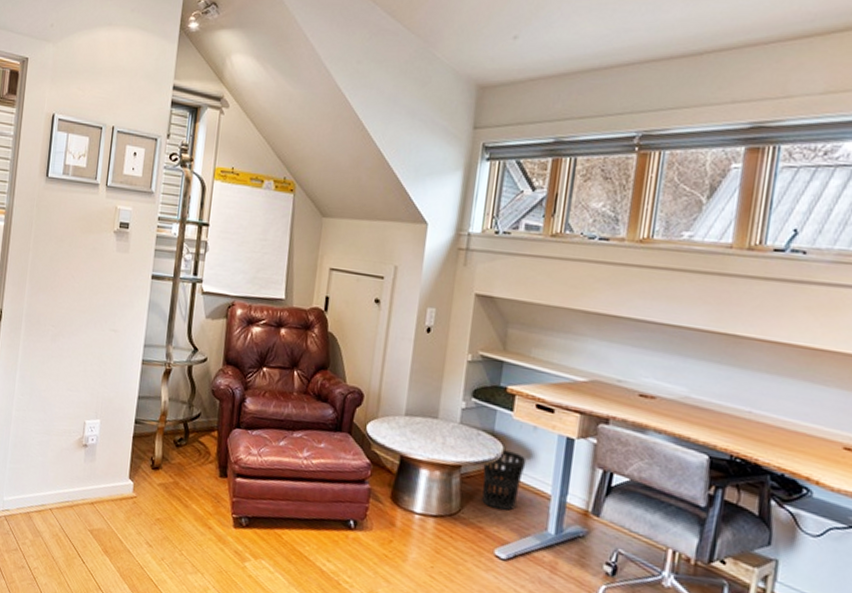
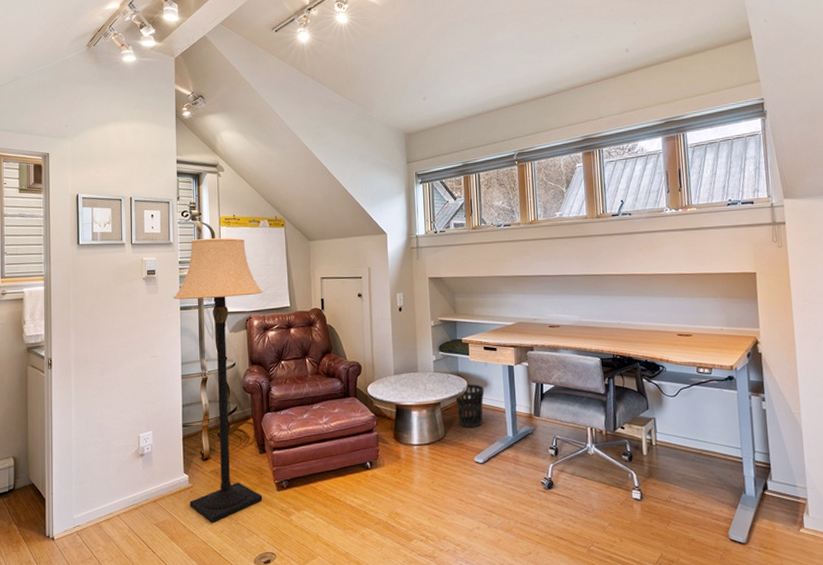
lamp: none [130,192,256,546] -> present [173,237,264,523]

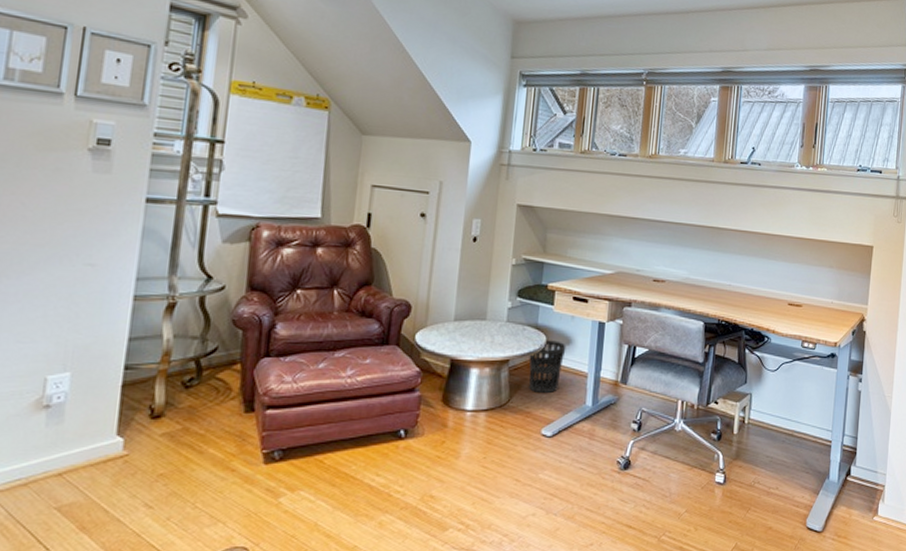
lamp: present [173,237,264,523] -> none [119,105,285,506]

